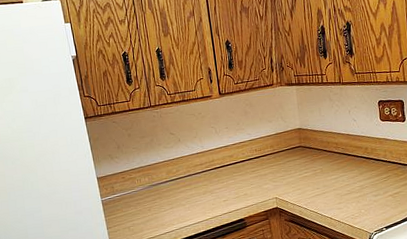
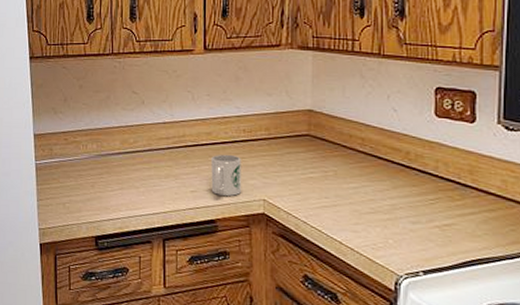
mug: none [235,169,260,200] -> present [211,154,242,196]

